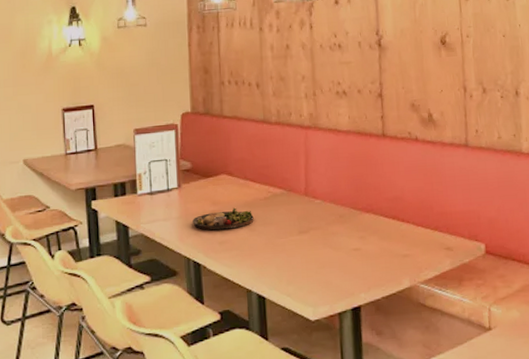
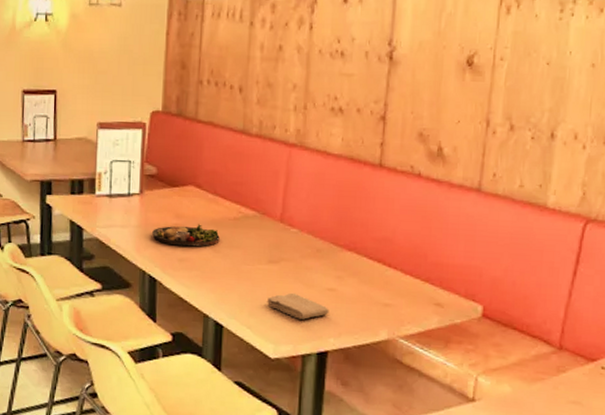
washcloth: none [301,257,357,281] -> present [266,292,329,320]

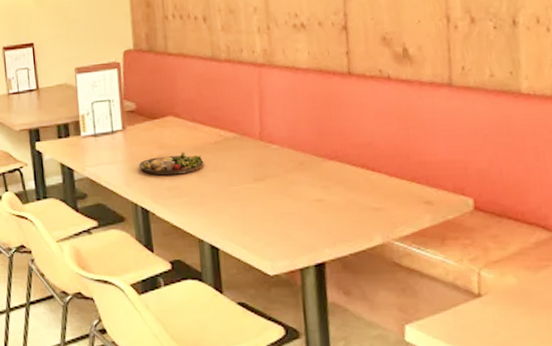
washcloth: present [266,292,329,320] -> none [257,207,321,233]

